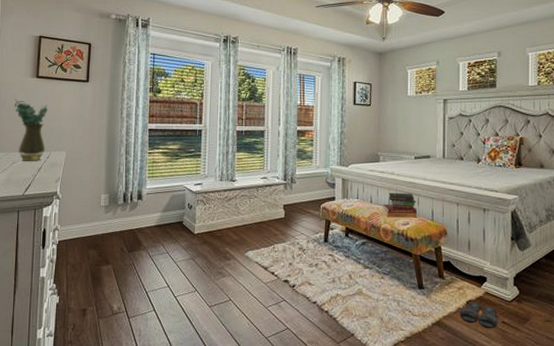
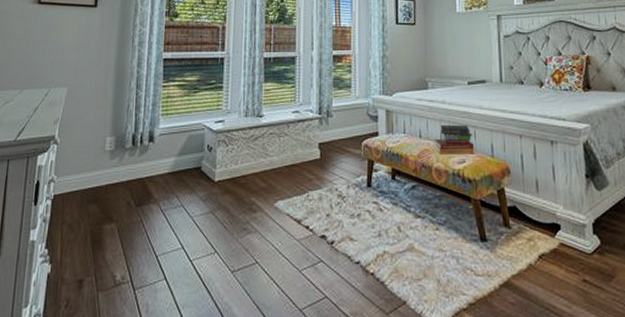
vase: present [14,99,48,161] -> none [10,28,49,100]
slippers: present [459,302,499,328] -> none [531,256,579,289]

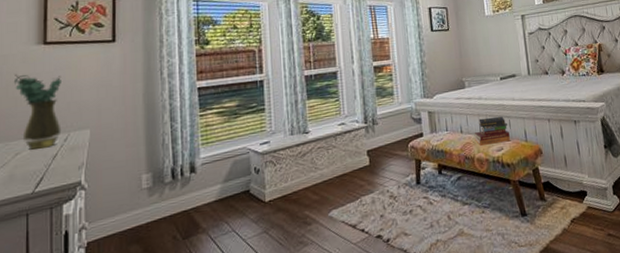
vase: none [10,28,49,100] -> present [13,73,62,150]

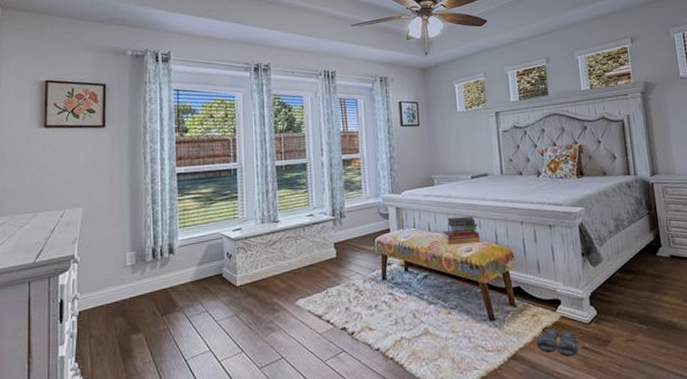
vase: present [13,73,62,150] -> none [19,153,59,223]
slippers: none [565,219,605,244] -> present [536,328,579,356]

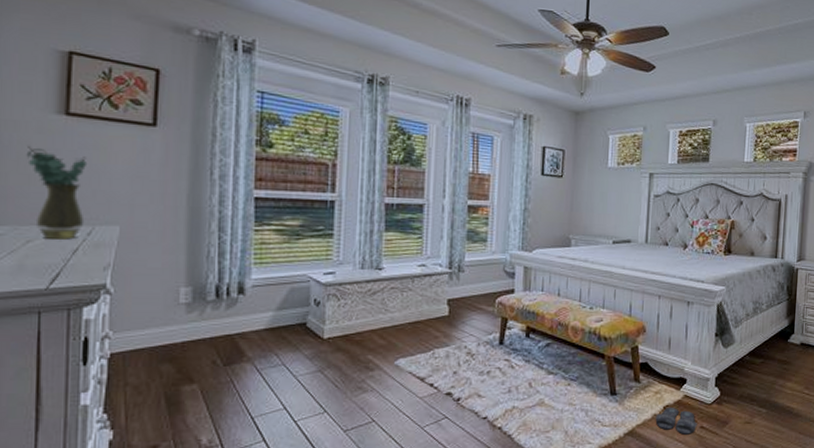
vase: none [19,153,59,223] -> present [26,145,87,240]
books: present [442,216,480,245] -> none [572,283,613,313]

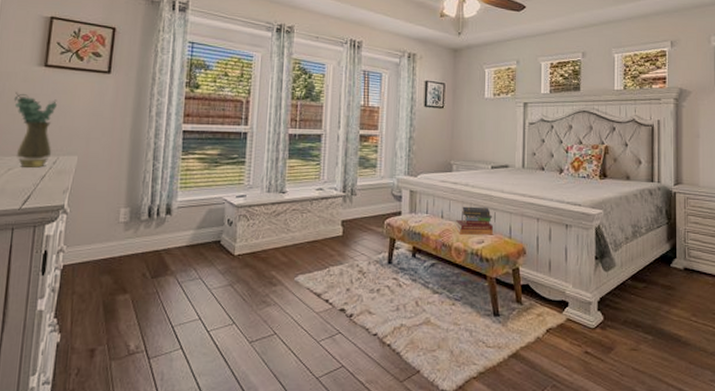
books: none [572,283,613,313] -> present [455,206,493,235]
slippers: present [655,407,697,435] -> none [539,330,581,359]

